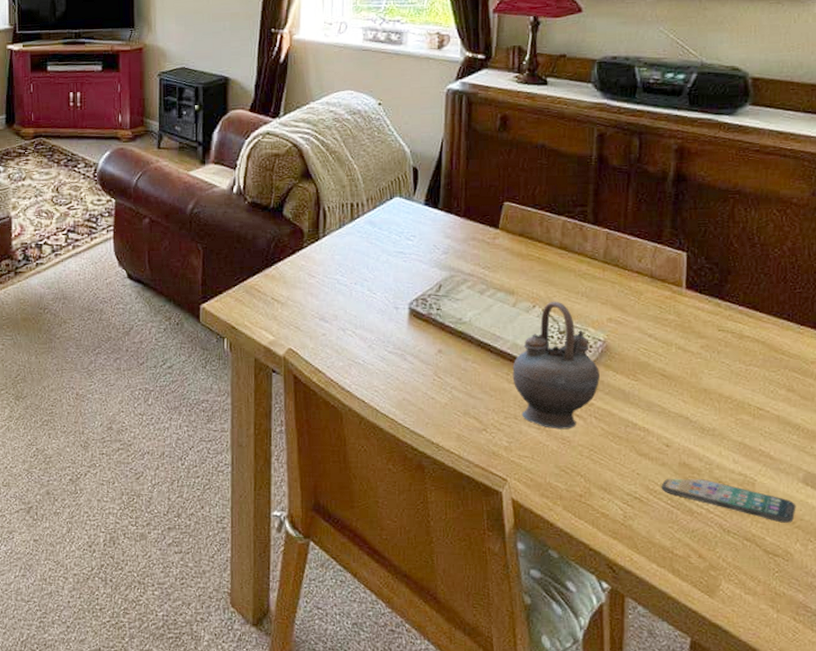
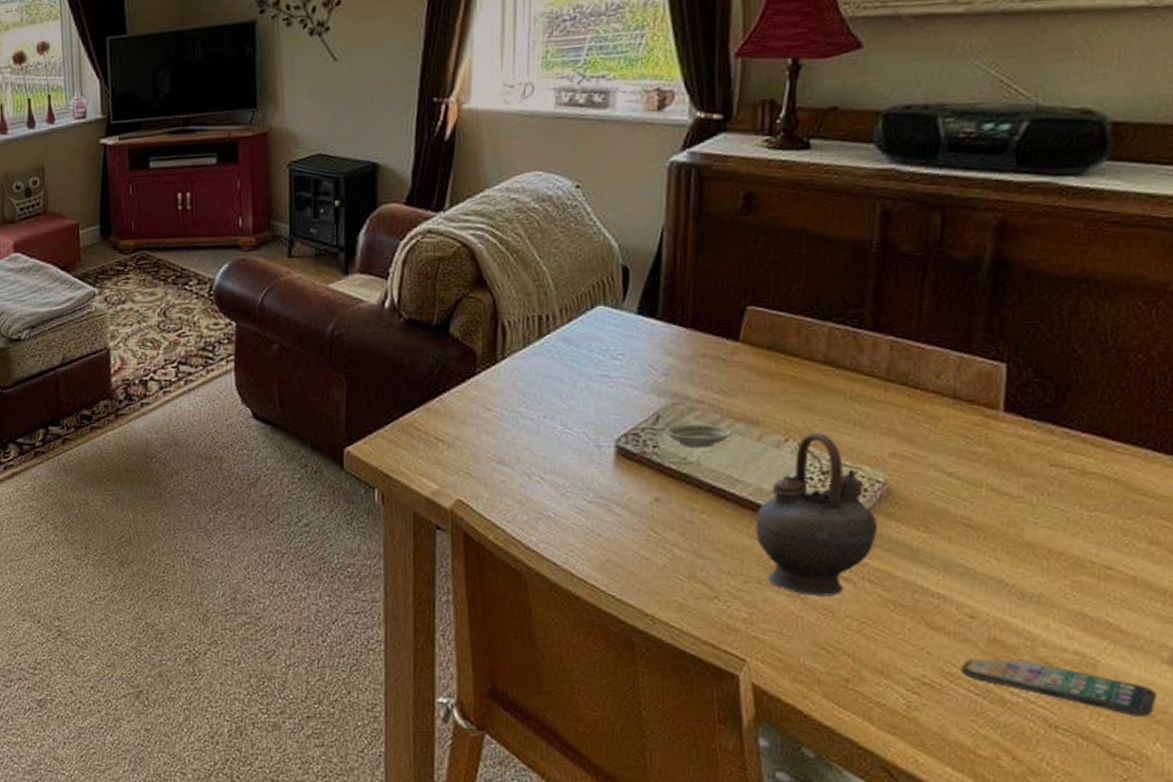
saucer: none [445,292,495,312] -> present [665,423,732,448]

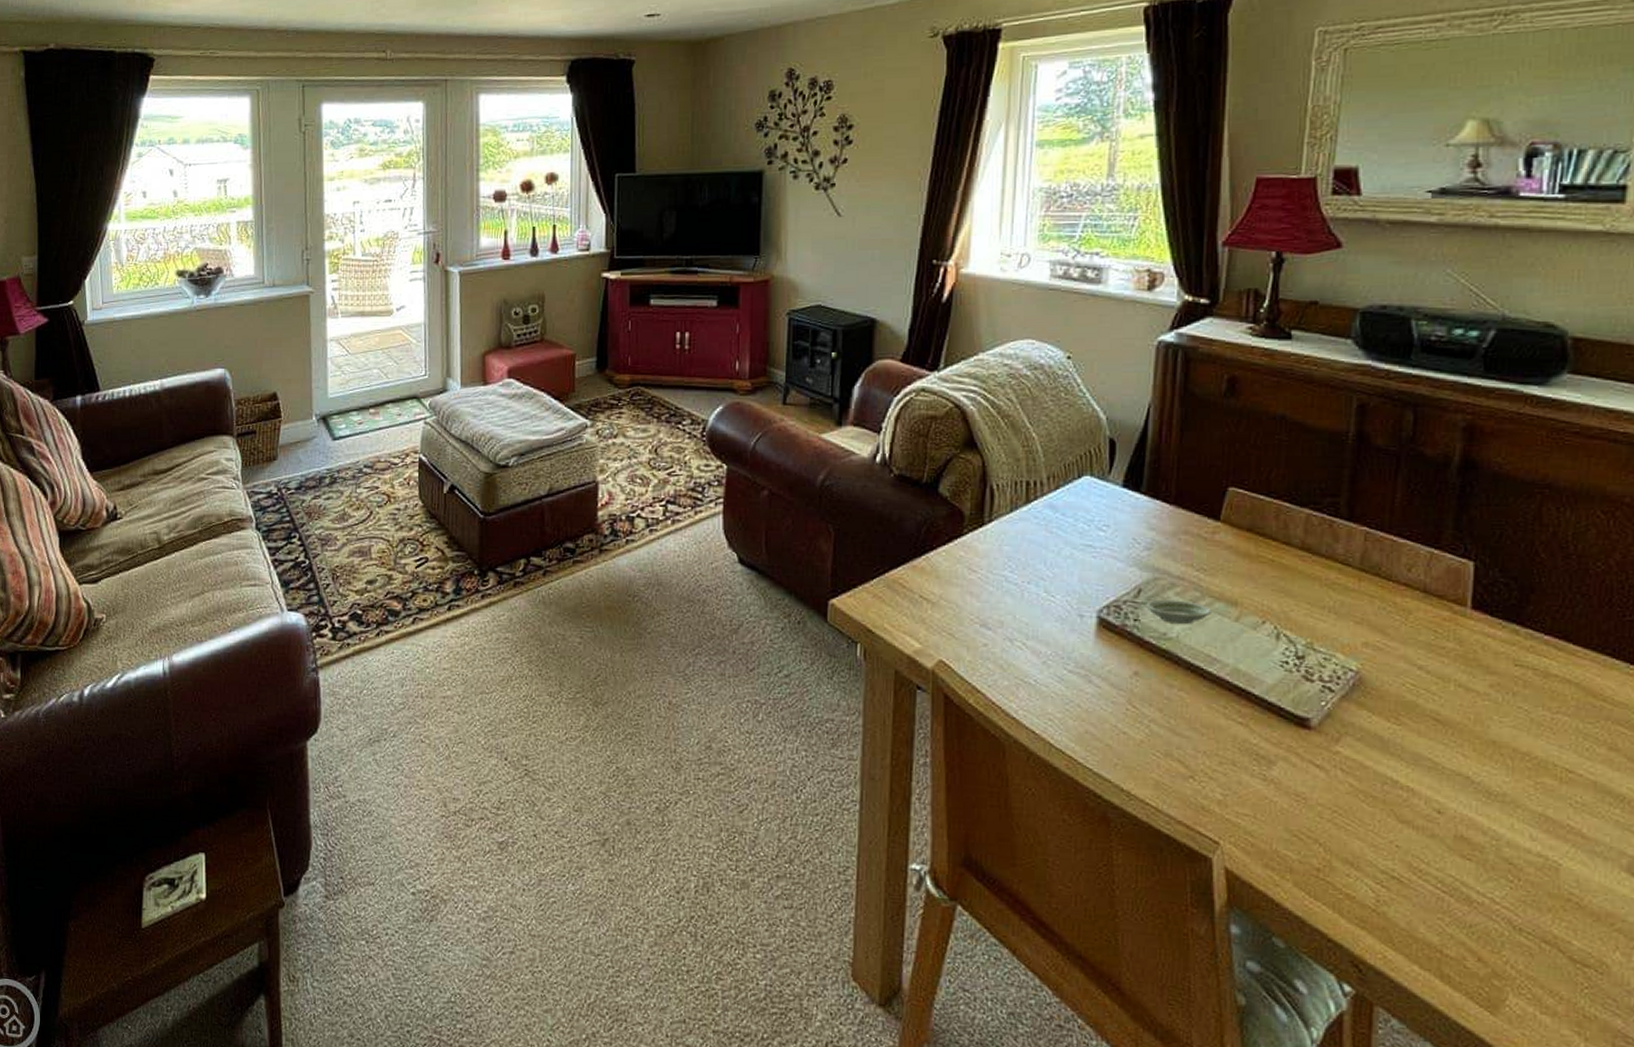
teapot: present [755,432,877,597] -> none [1231,616,1349,783]
smartphone: present [961,658,1157,717] -> none [1428,854,1617,924]

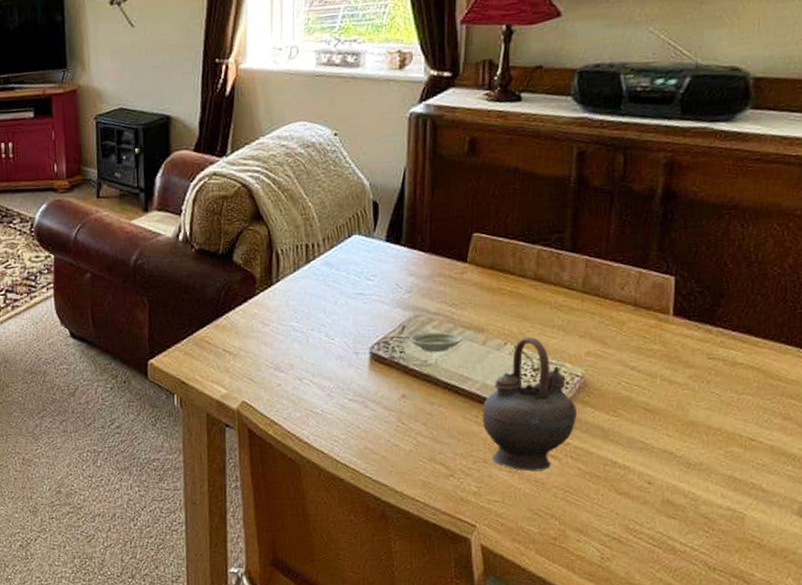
teapot: none [1231,616,1349,783] -> present [482,336,577,472]

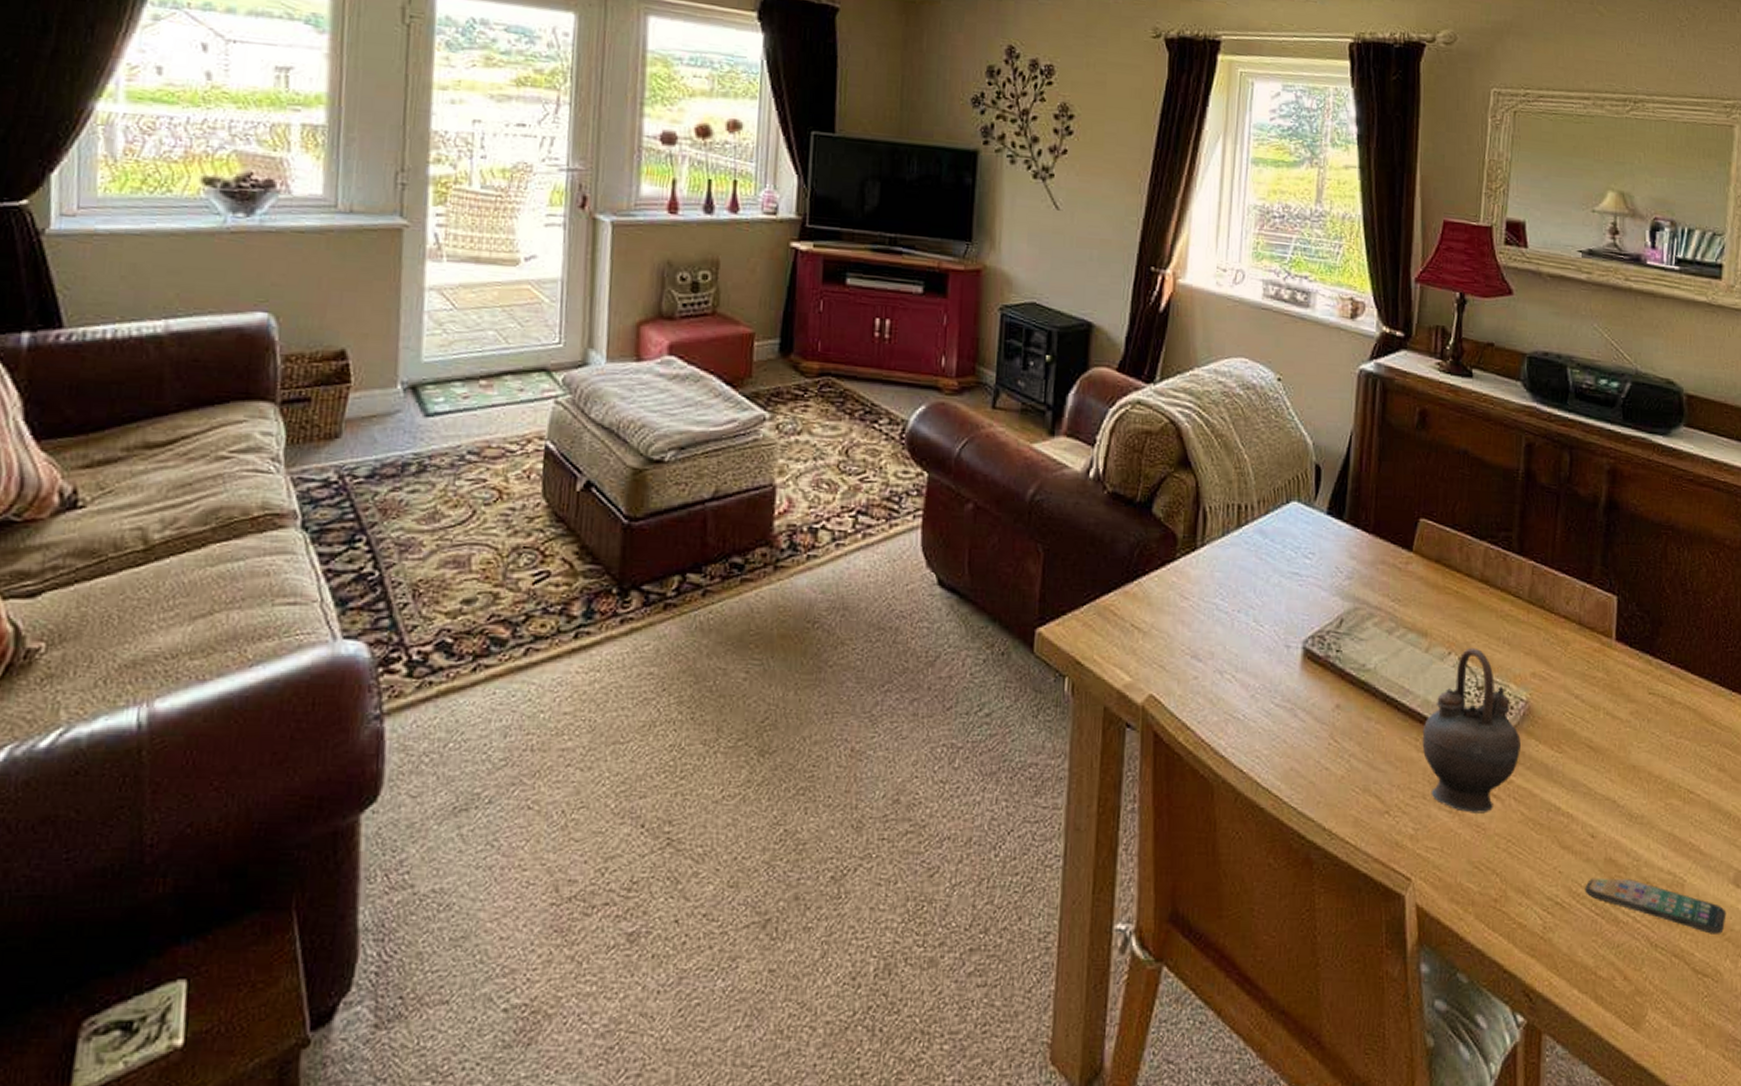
saucer: present [409,332,463,353] -> none [1347,630,1405,656]
smartphone: none [642,516,789,558] -> present [1585,878,1726,934]

